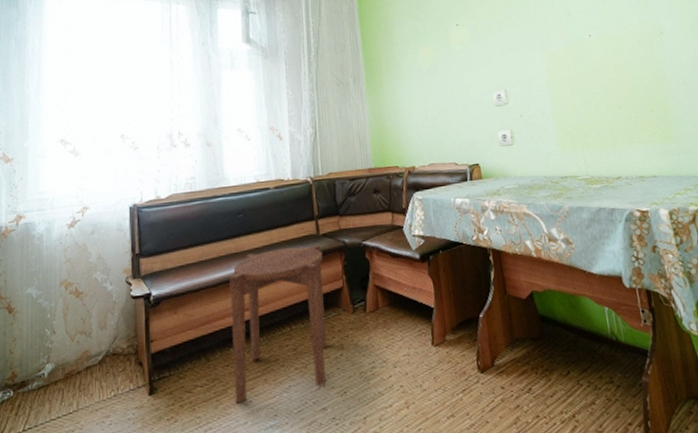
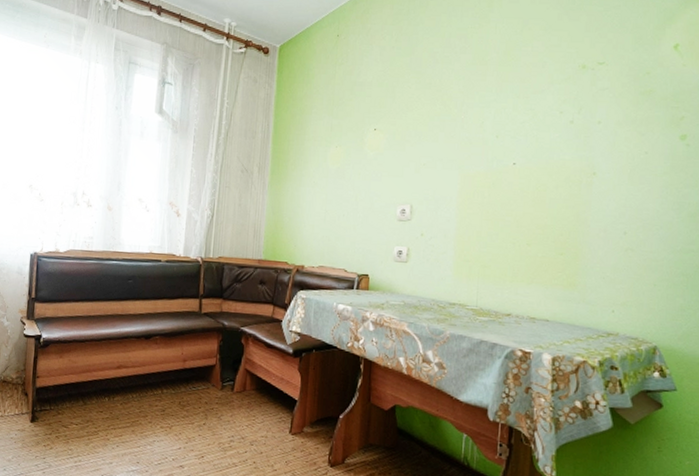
side table: present [229,245,327,404] -> none [104,318,202,448]

